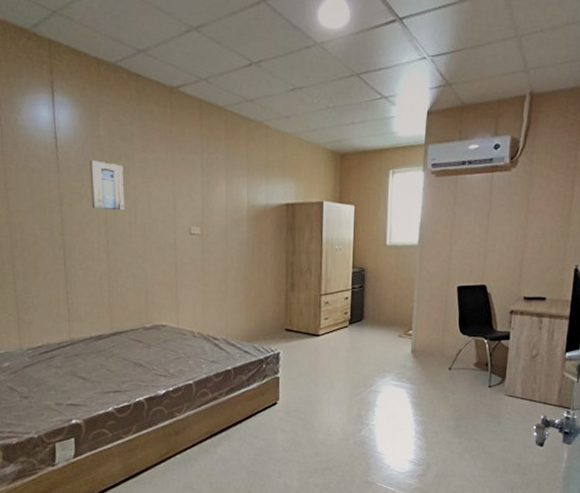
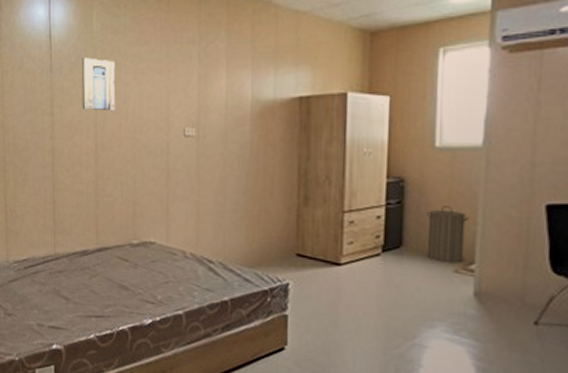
laundry hamper: none [380,289,409,330] -> present [426,206,470,263]

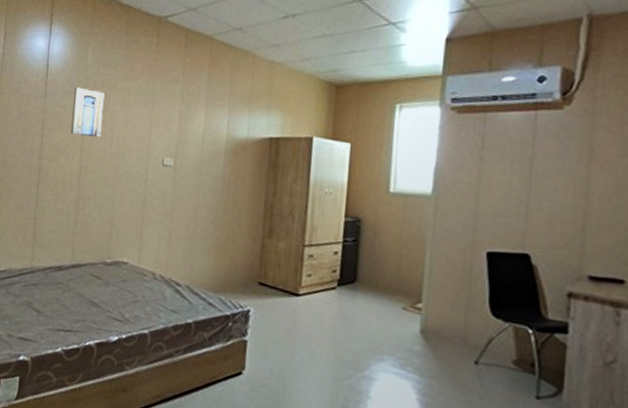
laundry hamper: present [426,206,470,263] -> none [378,247,418,301]

